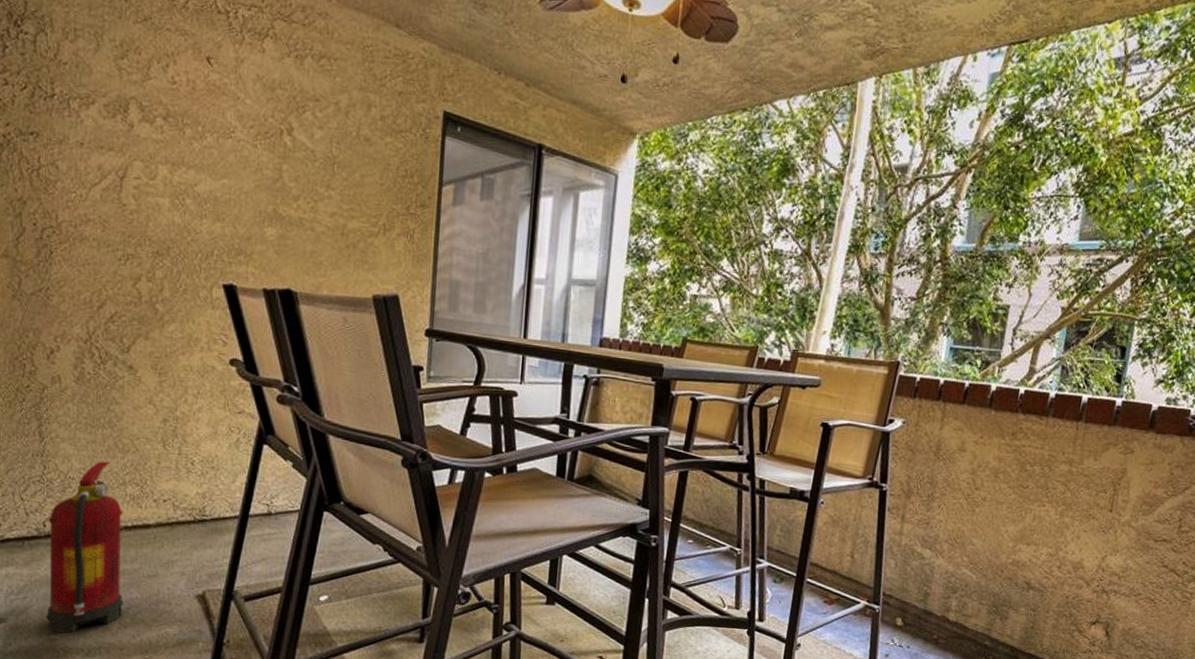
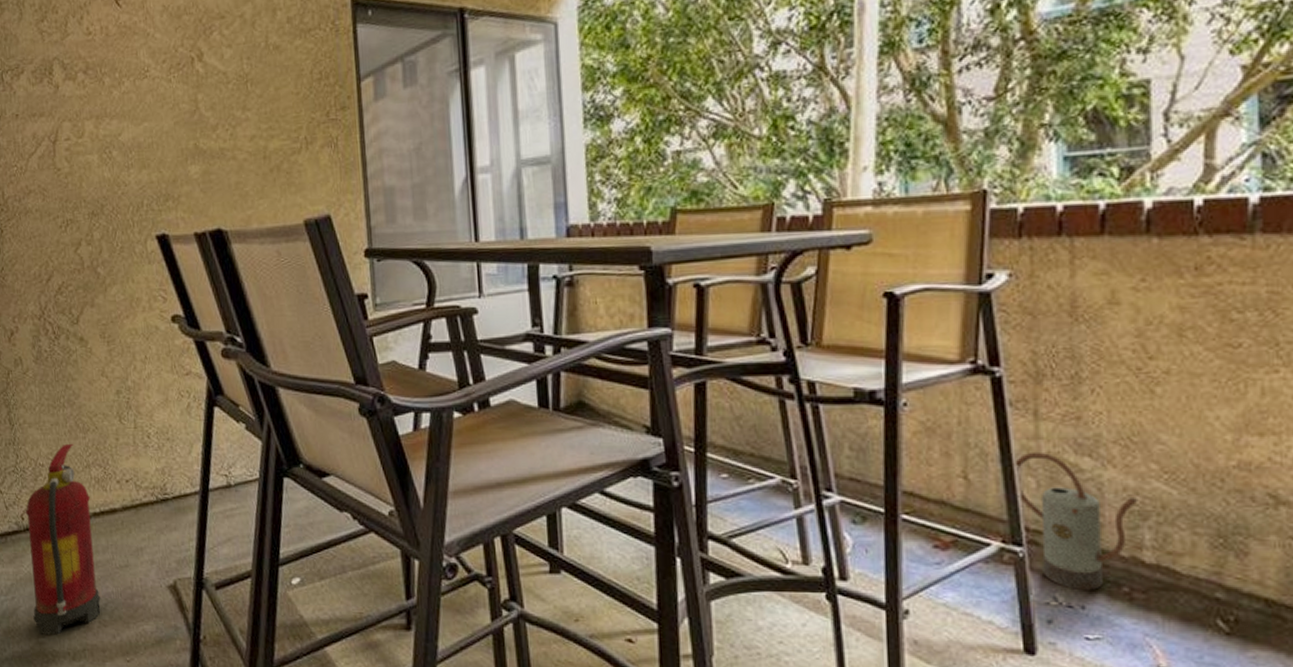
watering can: none [882,543,953,636] -> present [1013,451,1139,590]

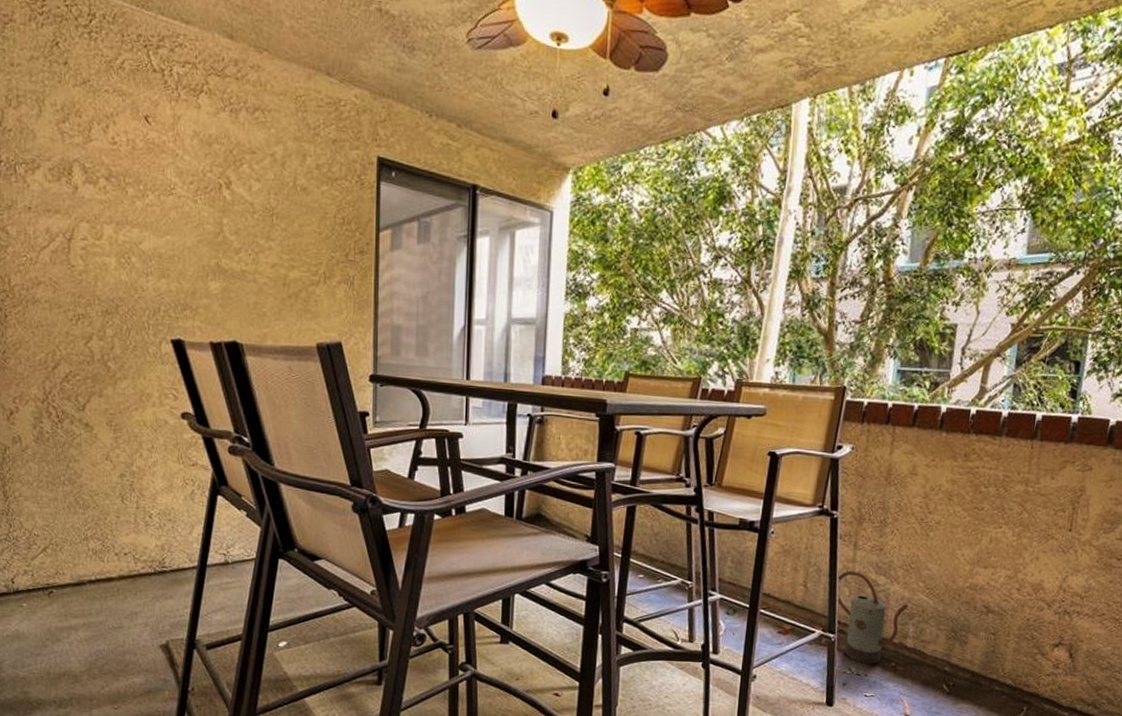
fire extinguisher: present [25,443,101,636] -> none [16,517,92,686]

